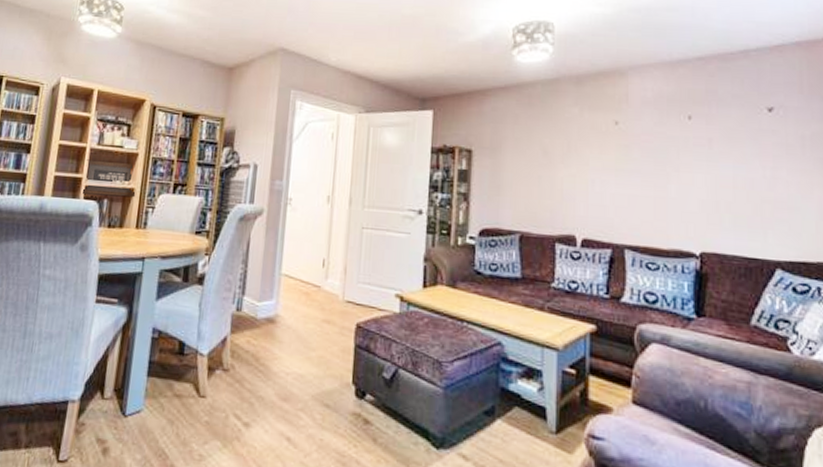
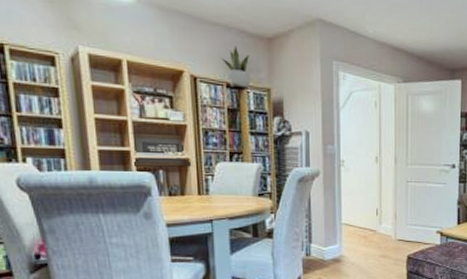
potted plant: none [182,75,212,119] -> present [221,45,253,90]

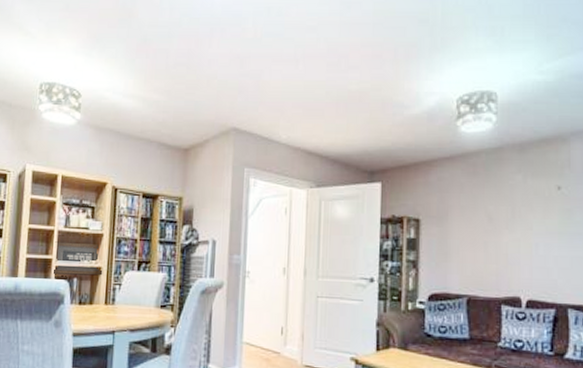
potted plant: present [221,45,253,90] -> none [140,157,169,199]

